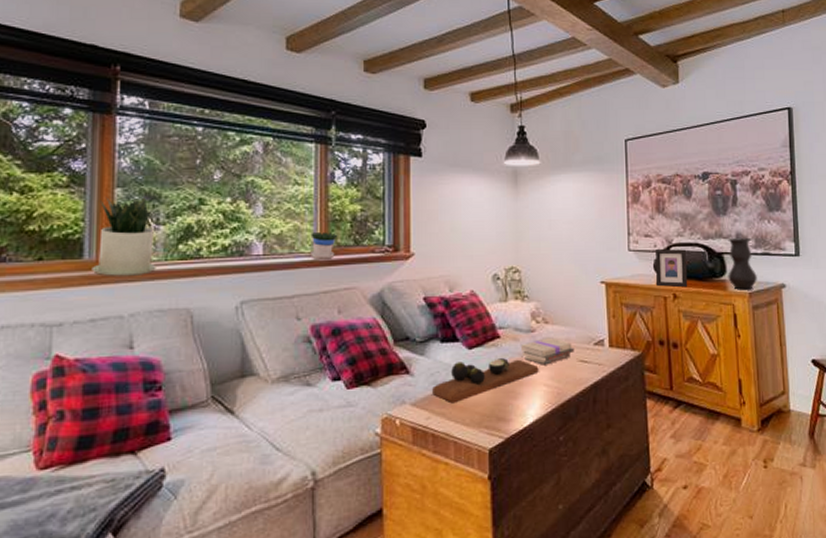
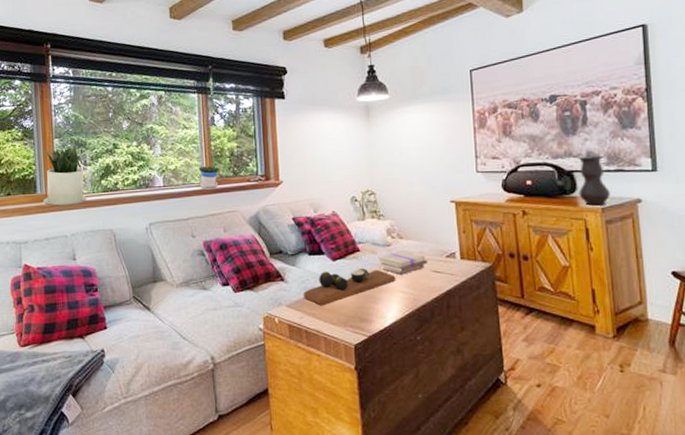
picture frame: present [655,248,688,288] -> none [503,169,537,205]

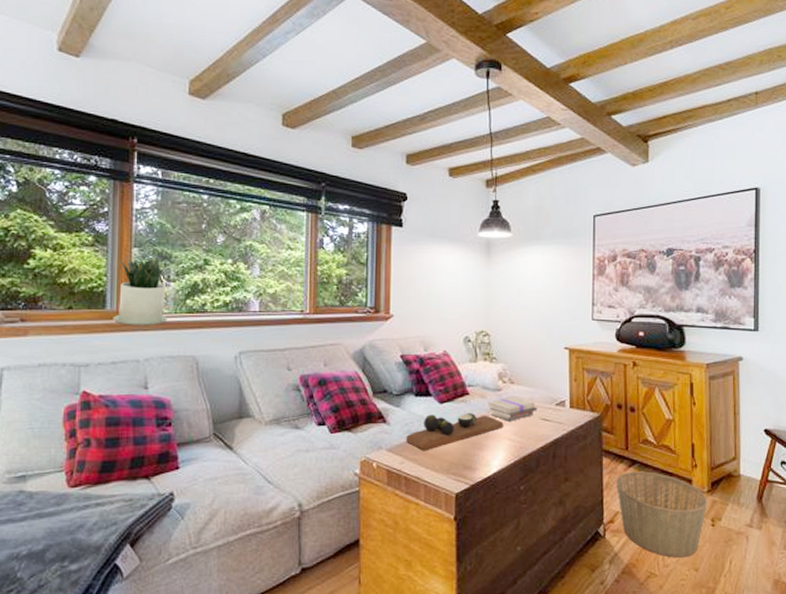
flowerpot: present [198,166,220,190] -> none [301,292,325,319]
basket: none [513,318,614,404] -> present [615,471,708,558]
vase: present [576,155,610,206] -> none [687,311,715,361]

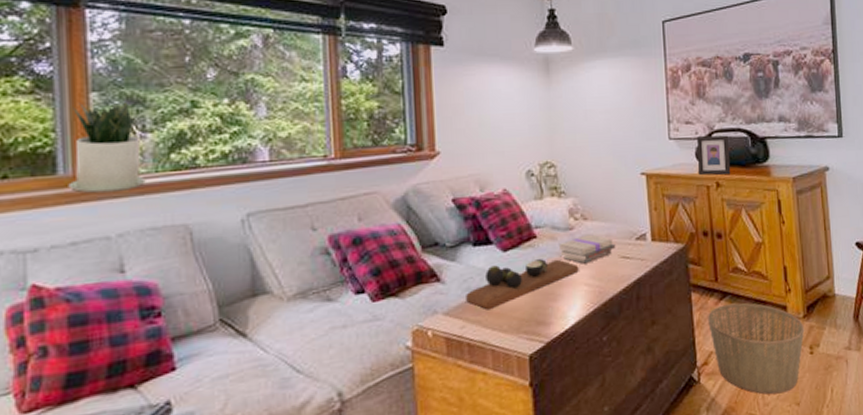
picture frame: none [616,319,648,356] -> present [697,135,731,176]

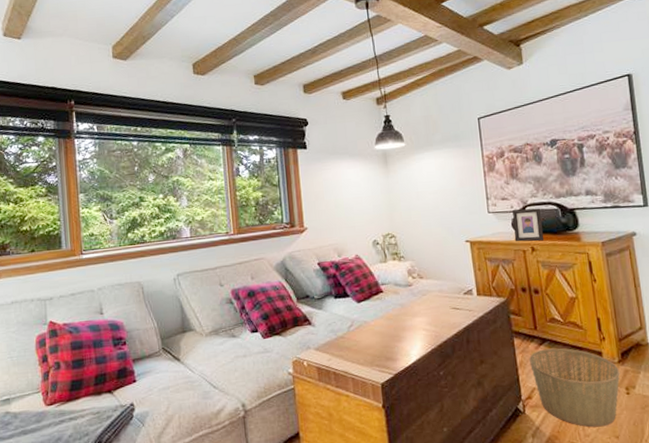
planter: present [68,103,146,195] -> none [68,200,114,262]
decorative tray: present [466,259,579,310] -> none [331,309,418,347]
books: present [560,234,616,264] -> none [401,290,447,313]

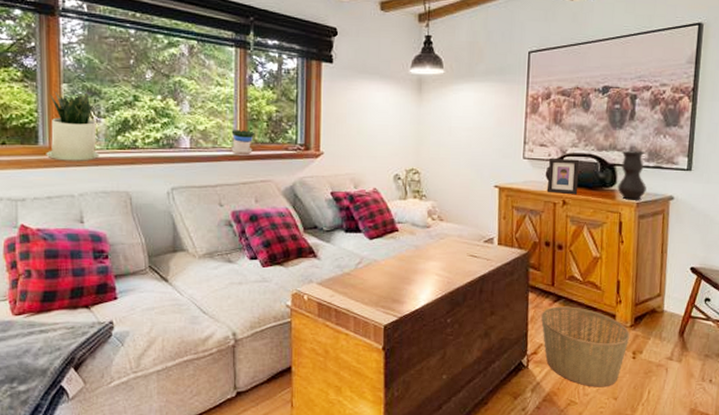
planter: none [68,200,114,262] -> present [46,91,100,162]
flowerpot: none [225,215,246,239] -> present [231,129,255,156]
vase: none [577,193,609,240] -> present [617,150,647,200]

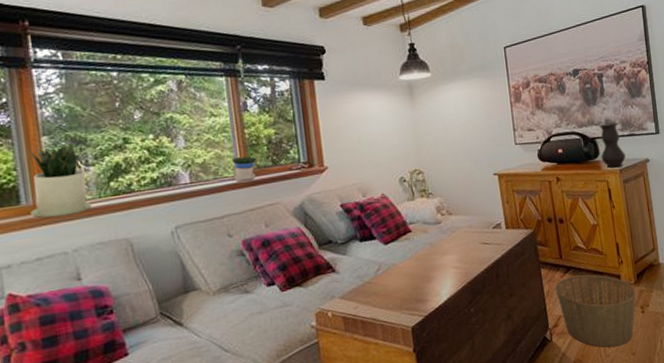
picture frame: present [546,157,580,195] -> none [538,138,568,173]

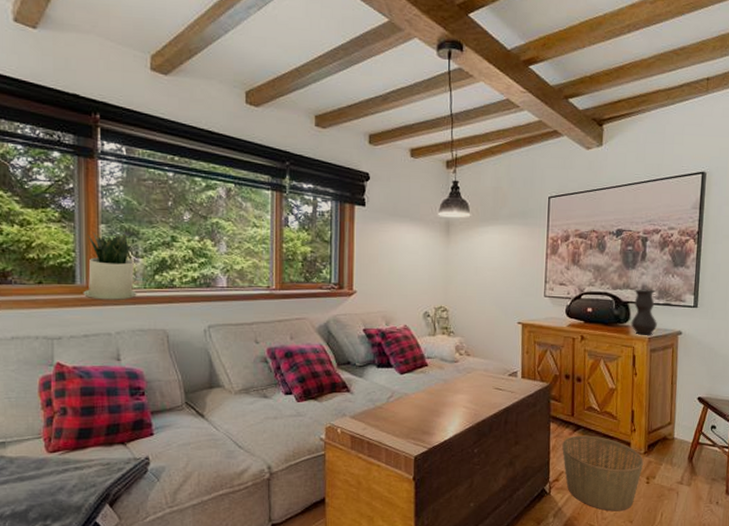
flowerpot: present [231,156,257,183] -> none [267,268,291,294]

